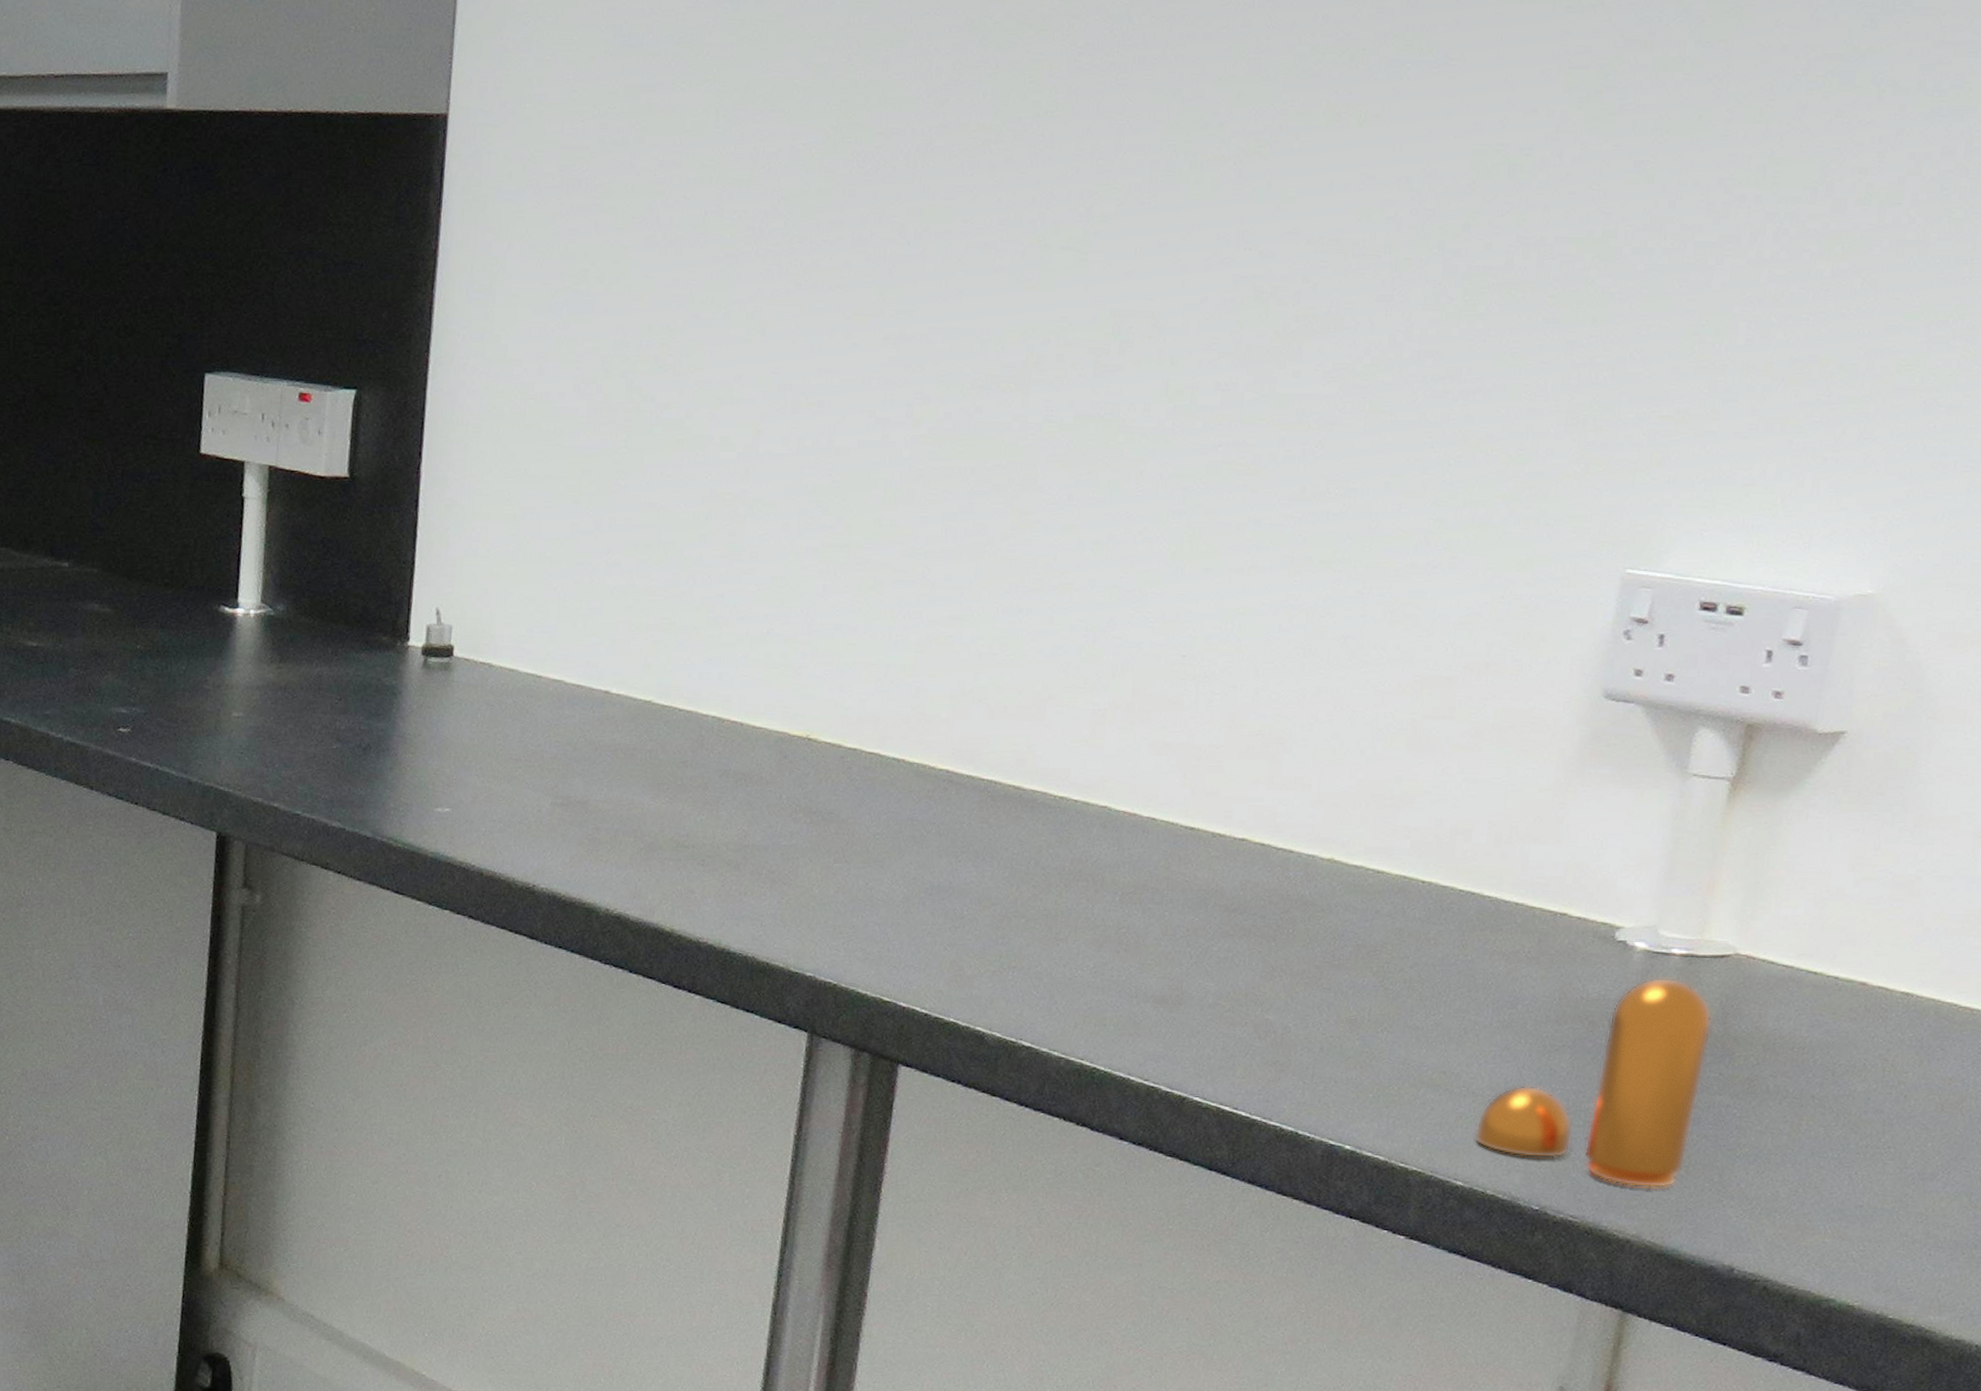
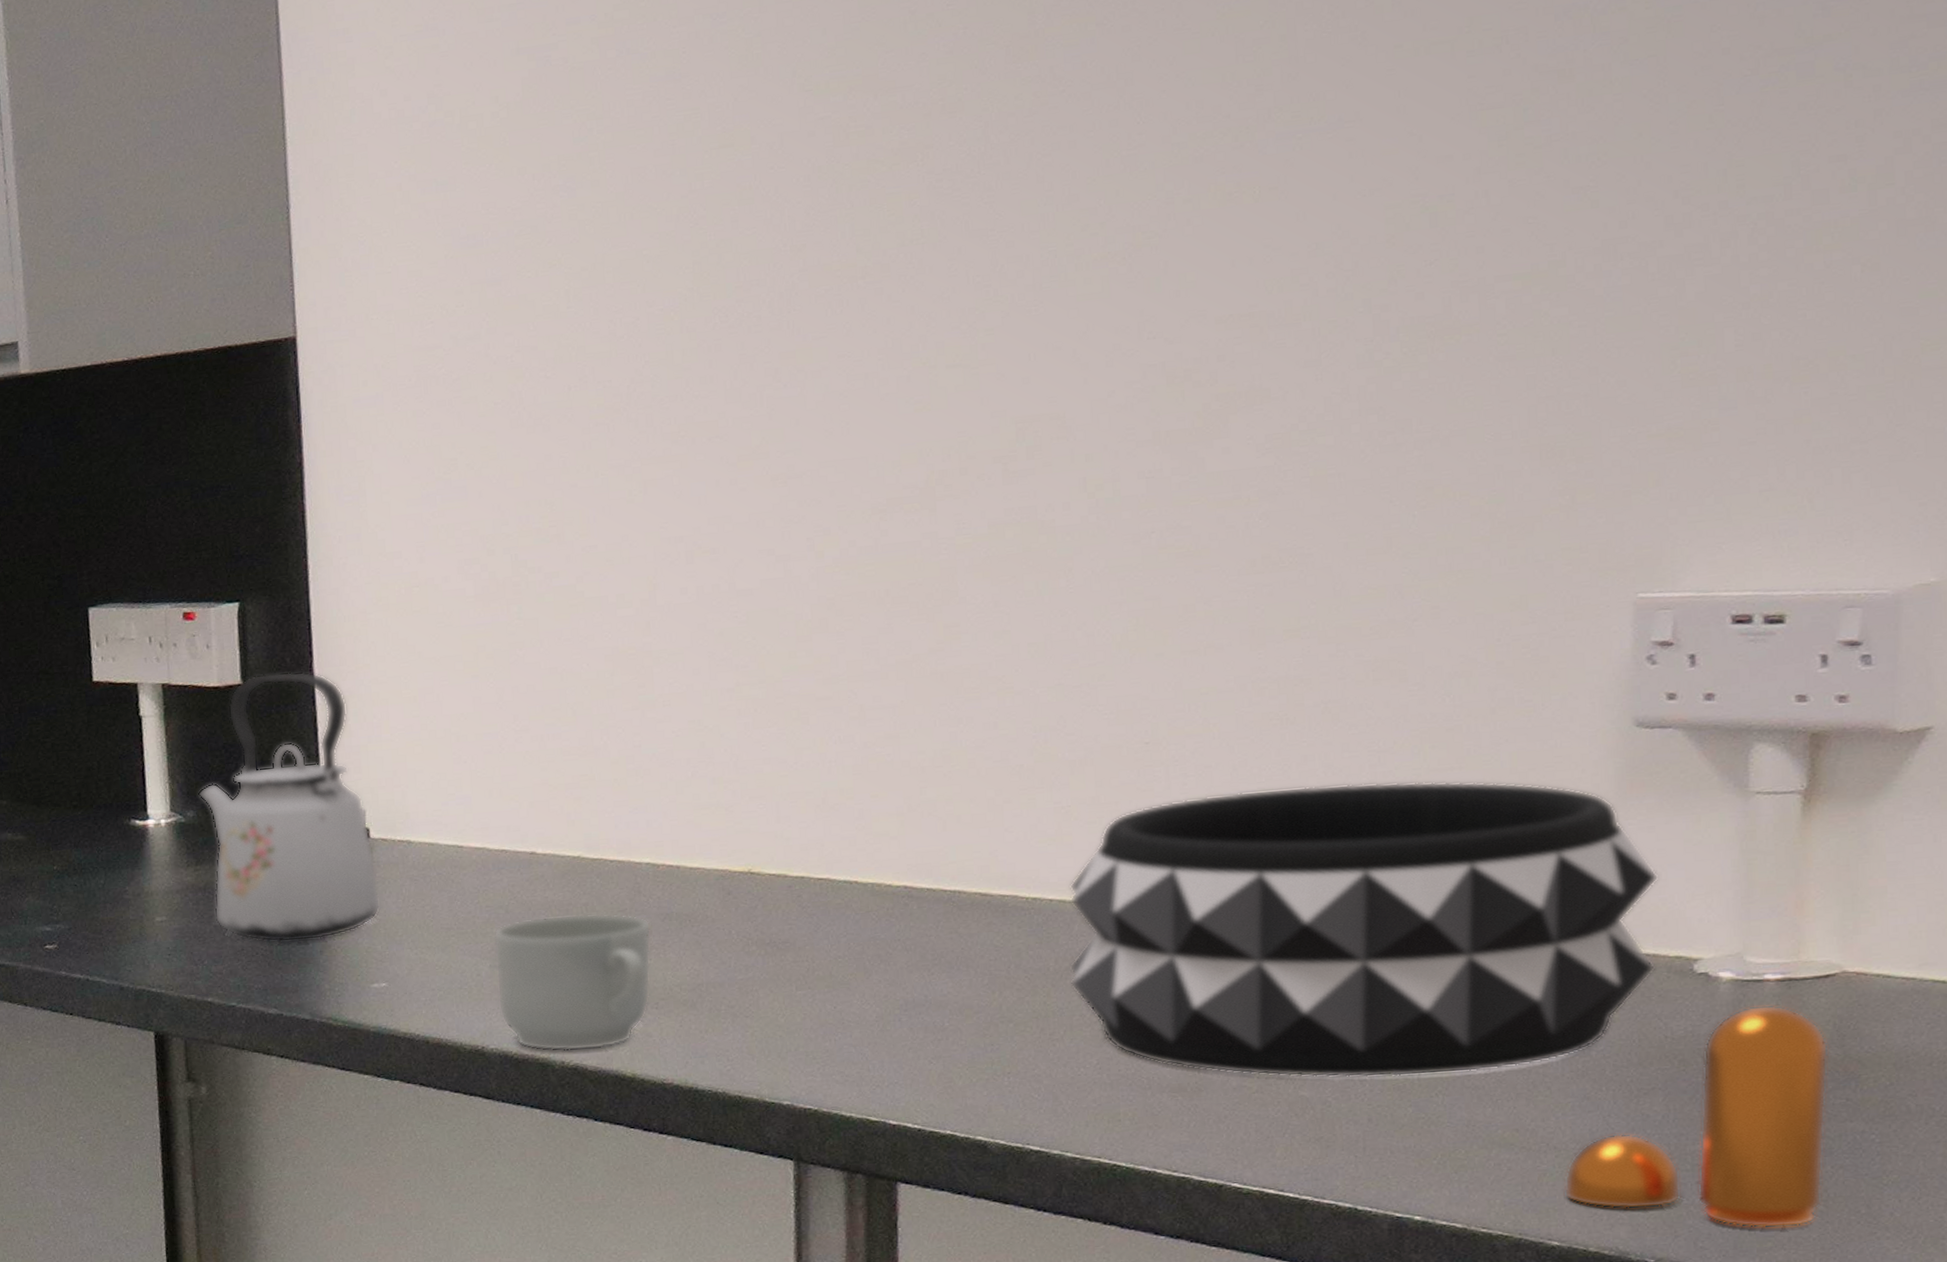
kettle: none [291,469,456,756] -> present [198,671,381,943]
mug: none [554,758,709,900] -> present [493,913,652,1052]
decorative bowl: none [1081,715,1601,1013] -> present [1069,781,1659,1078]

